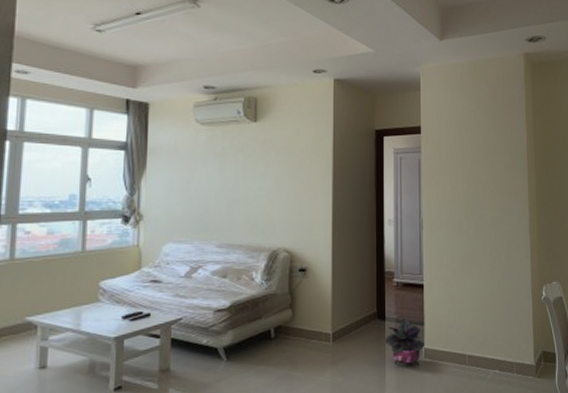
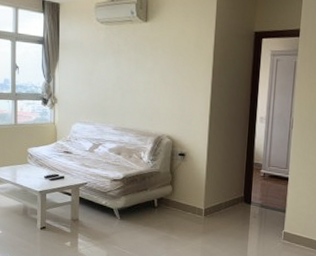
potted plant: present [385,318,424,367] -> none [250,204,284,245]

